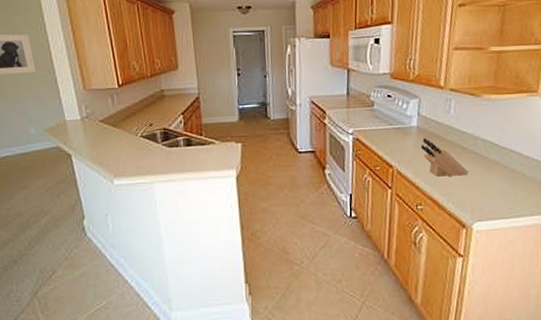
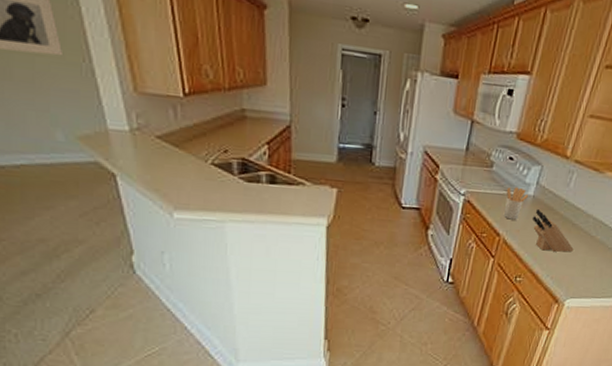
utensil holder: none [390,120,412,151] -> present [503,187,528,220]

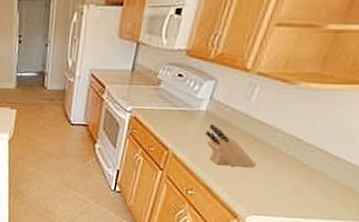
utensil holder: present [503,187,528,220] -> none [172,102,200,135]

